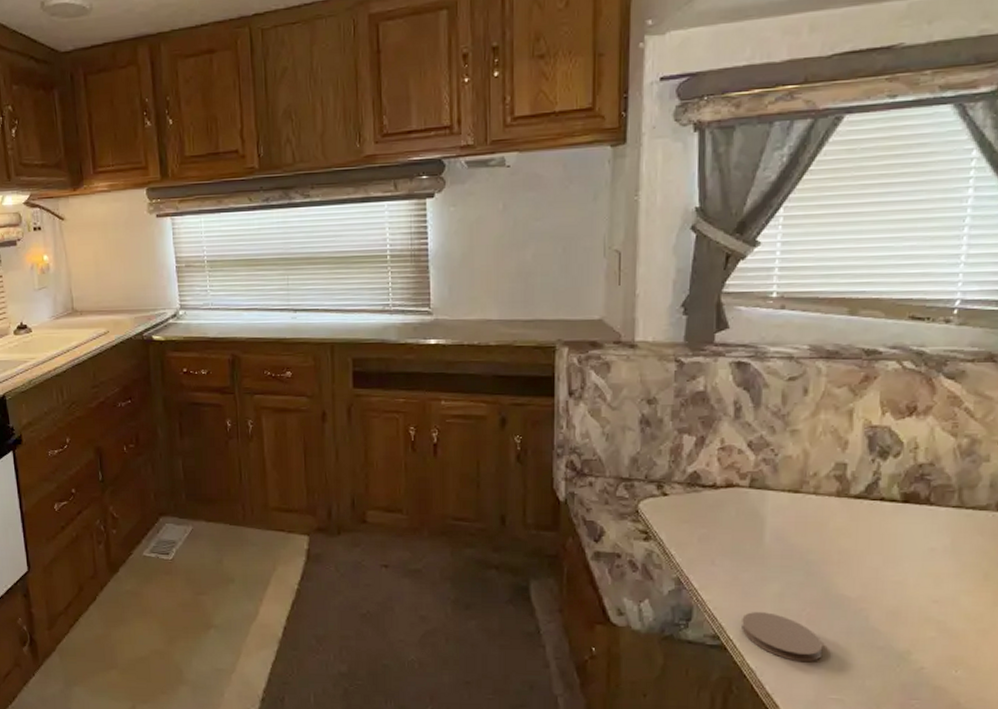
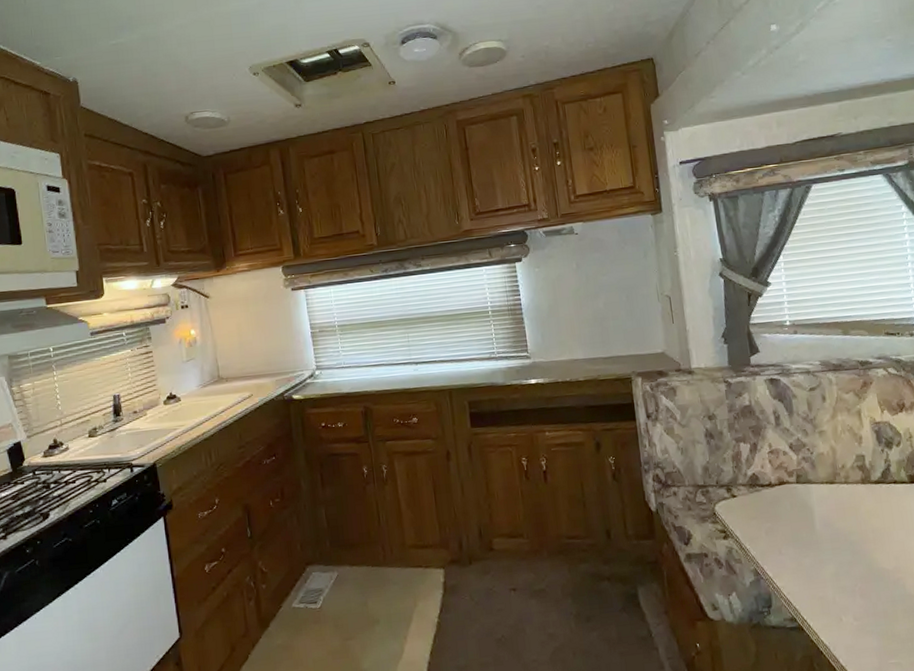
coaster: present [742,612,823,663] -> none [810,591,878,633]

